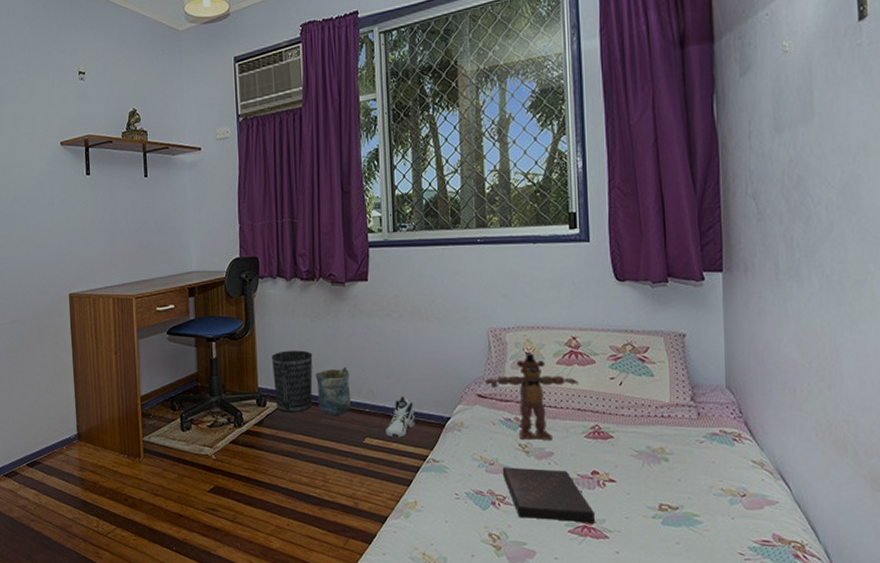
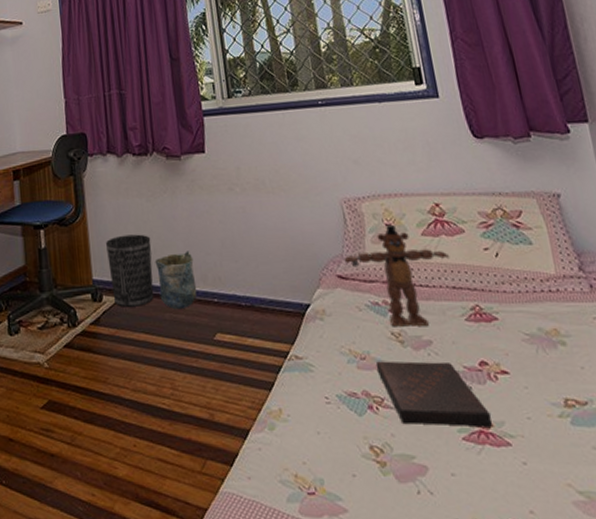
sneaker: present [386,396,415,438] -> none [238,281,271,332]

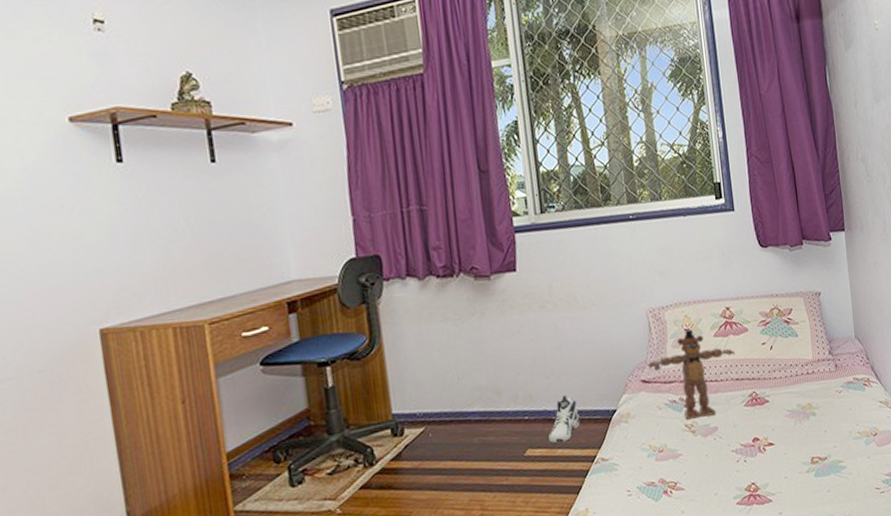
wastebasket: present [106,234,154,307] -> none [407,360,462,438]
cup: present [155,250,198,310] -> none [462,372,508,433]
sneaker: none [238,281,271,332] -> present [548,395,580,443]
book: present [375,361,493,427] -> none [671,443,760,501]

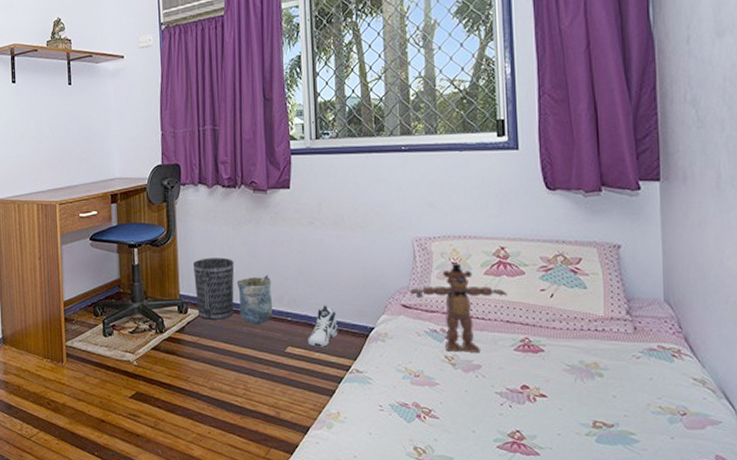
wastebasket: none [407,360,462,438] -> present [193,257,235,320]
cup: none [462,372,508,433] -> present [236,275,273,325]

